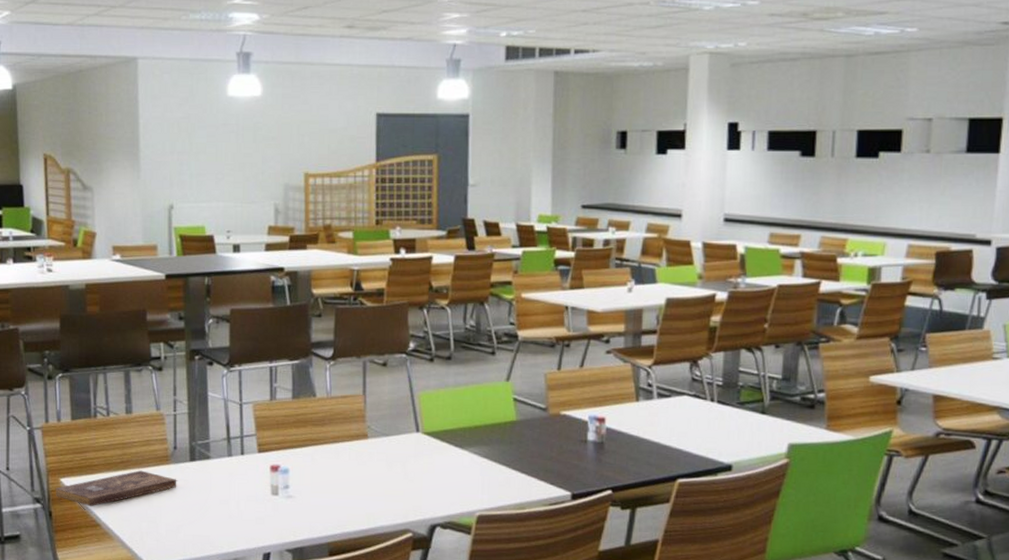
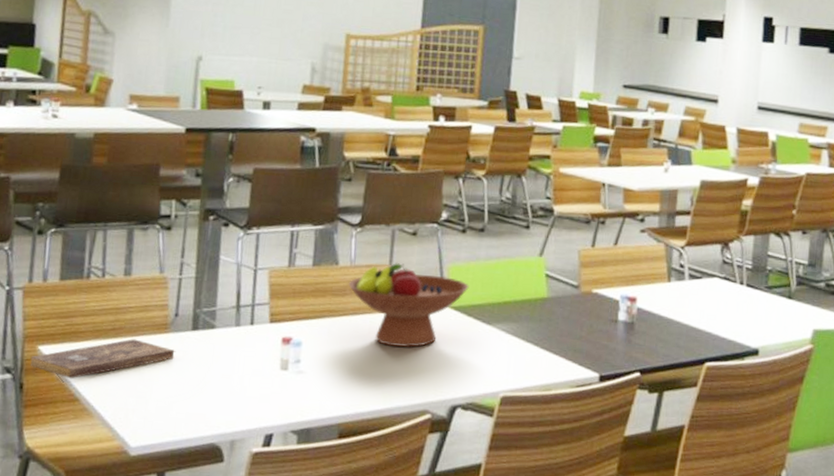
fruit bowl: none [326,393,440,473] -> present [348,263,469,348]

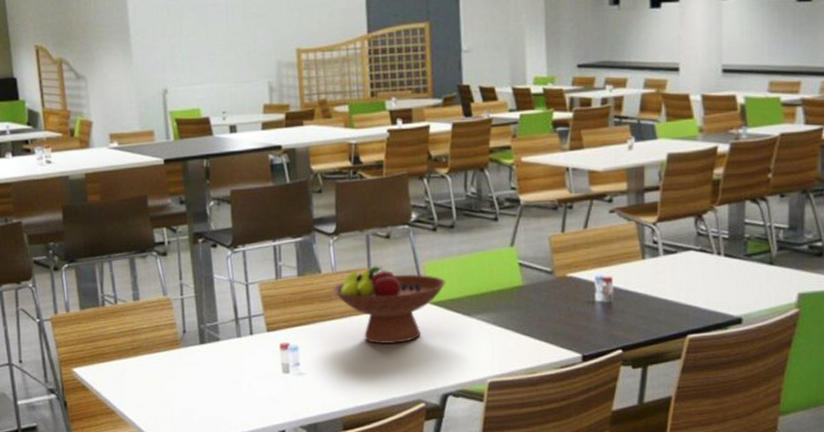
bible: present [30,339,176,379] -> none [68,356,189,395]

